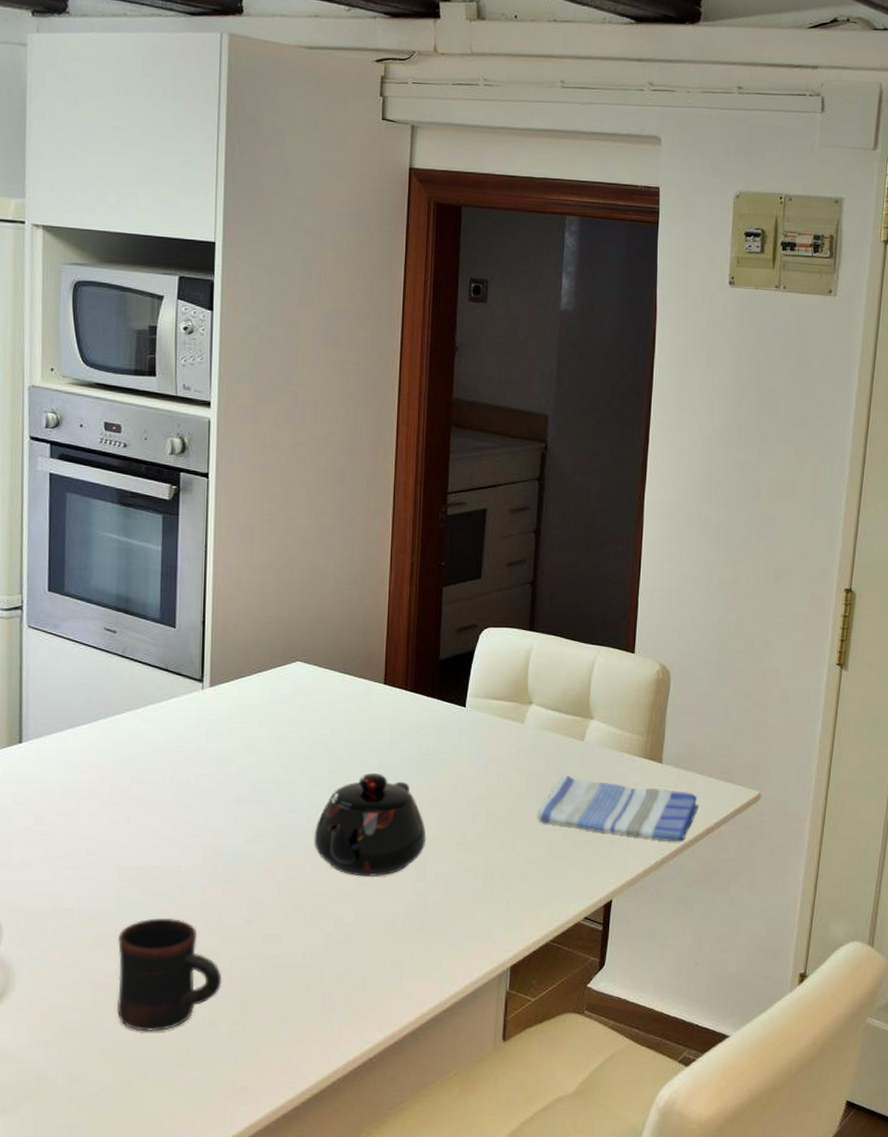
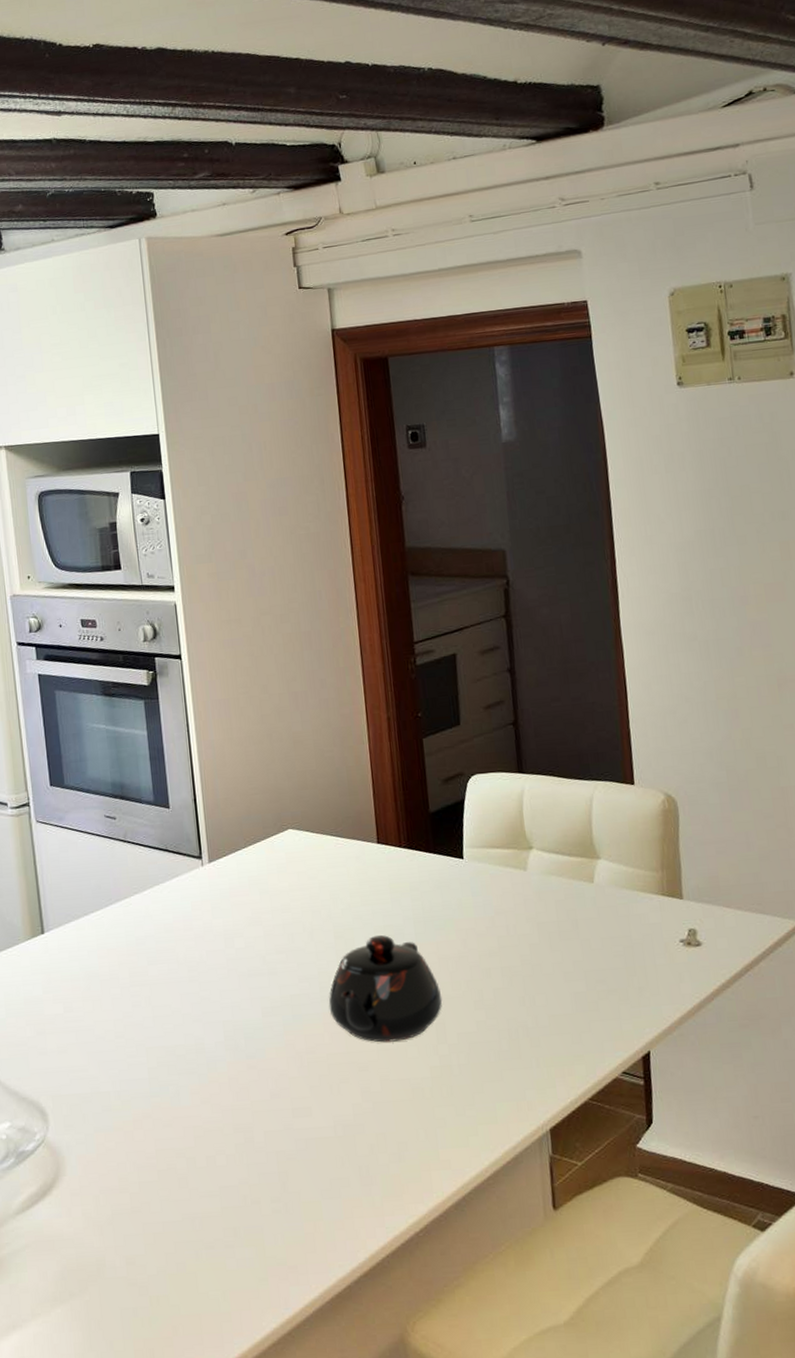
mug: present [116,917,222,1032] -> none [153,1095,259,1213]
dish towel: present [538,776,699,842] -> none [555,921,732,984]

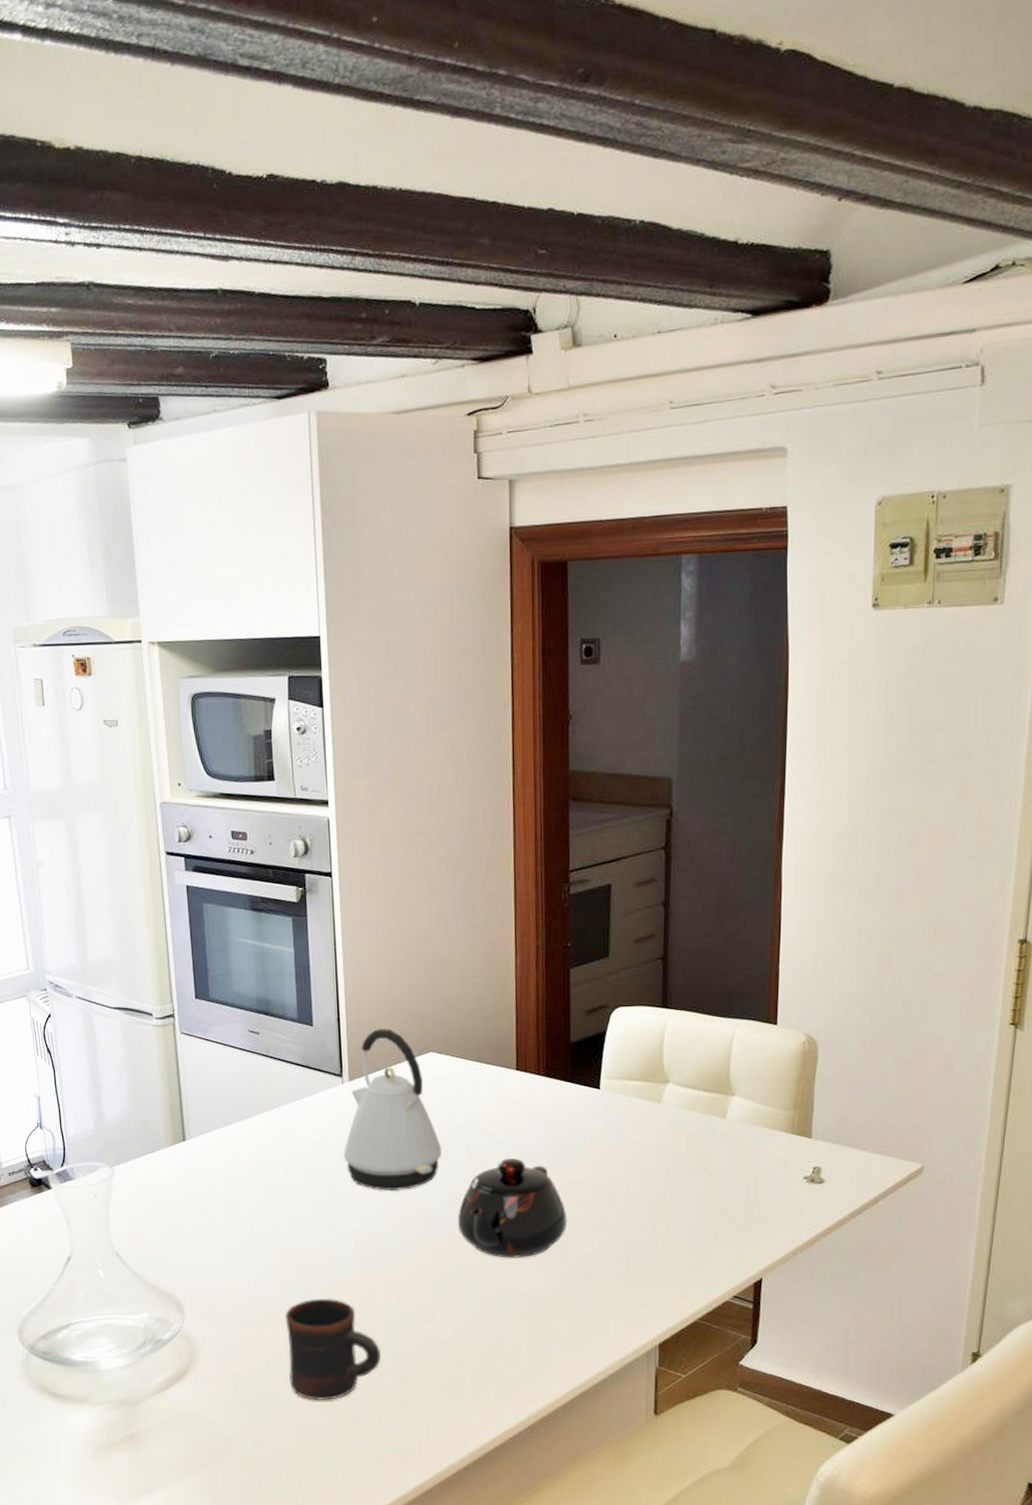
mug: none [153,1095,259,1213] -> present [284,1298,382,1401]
kettle: none [207,807,308,976] -> present [343,1028,441,1191]

